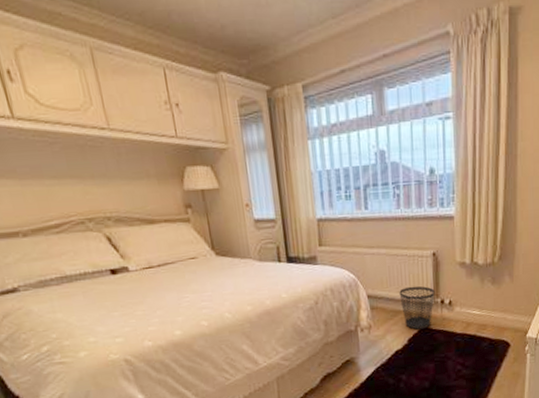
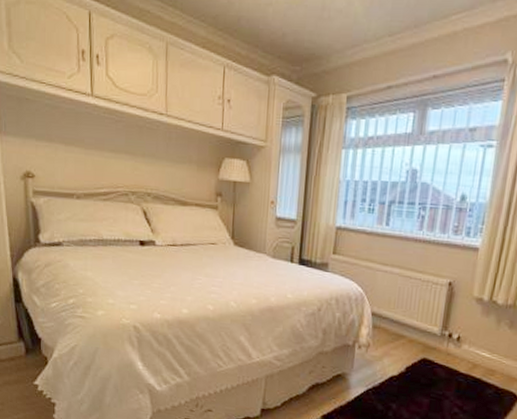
wastebasket: present [399,285,435,330] -> none [405,312,444,360]

